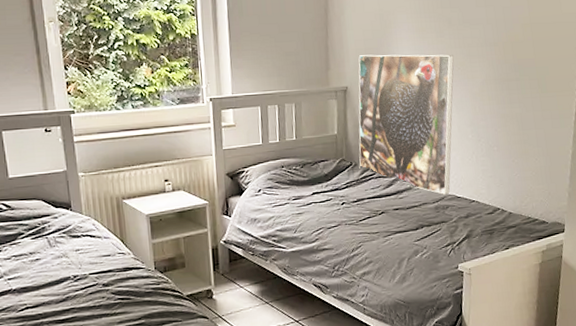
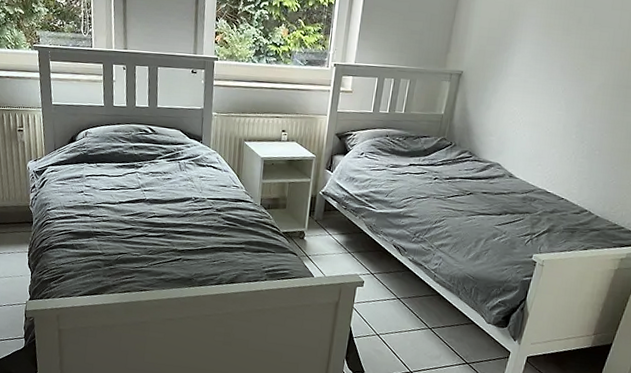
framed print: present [358,54,454,194] -> none [458,43,576,188]

